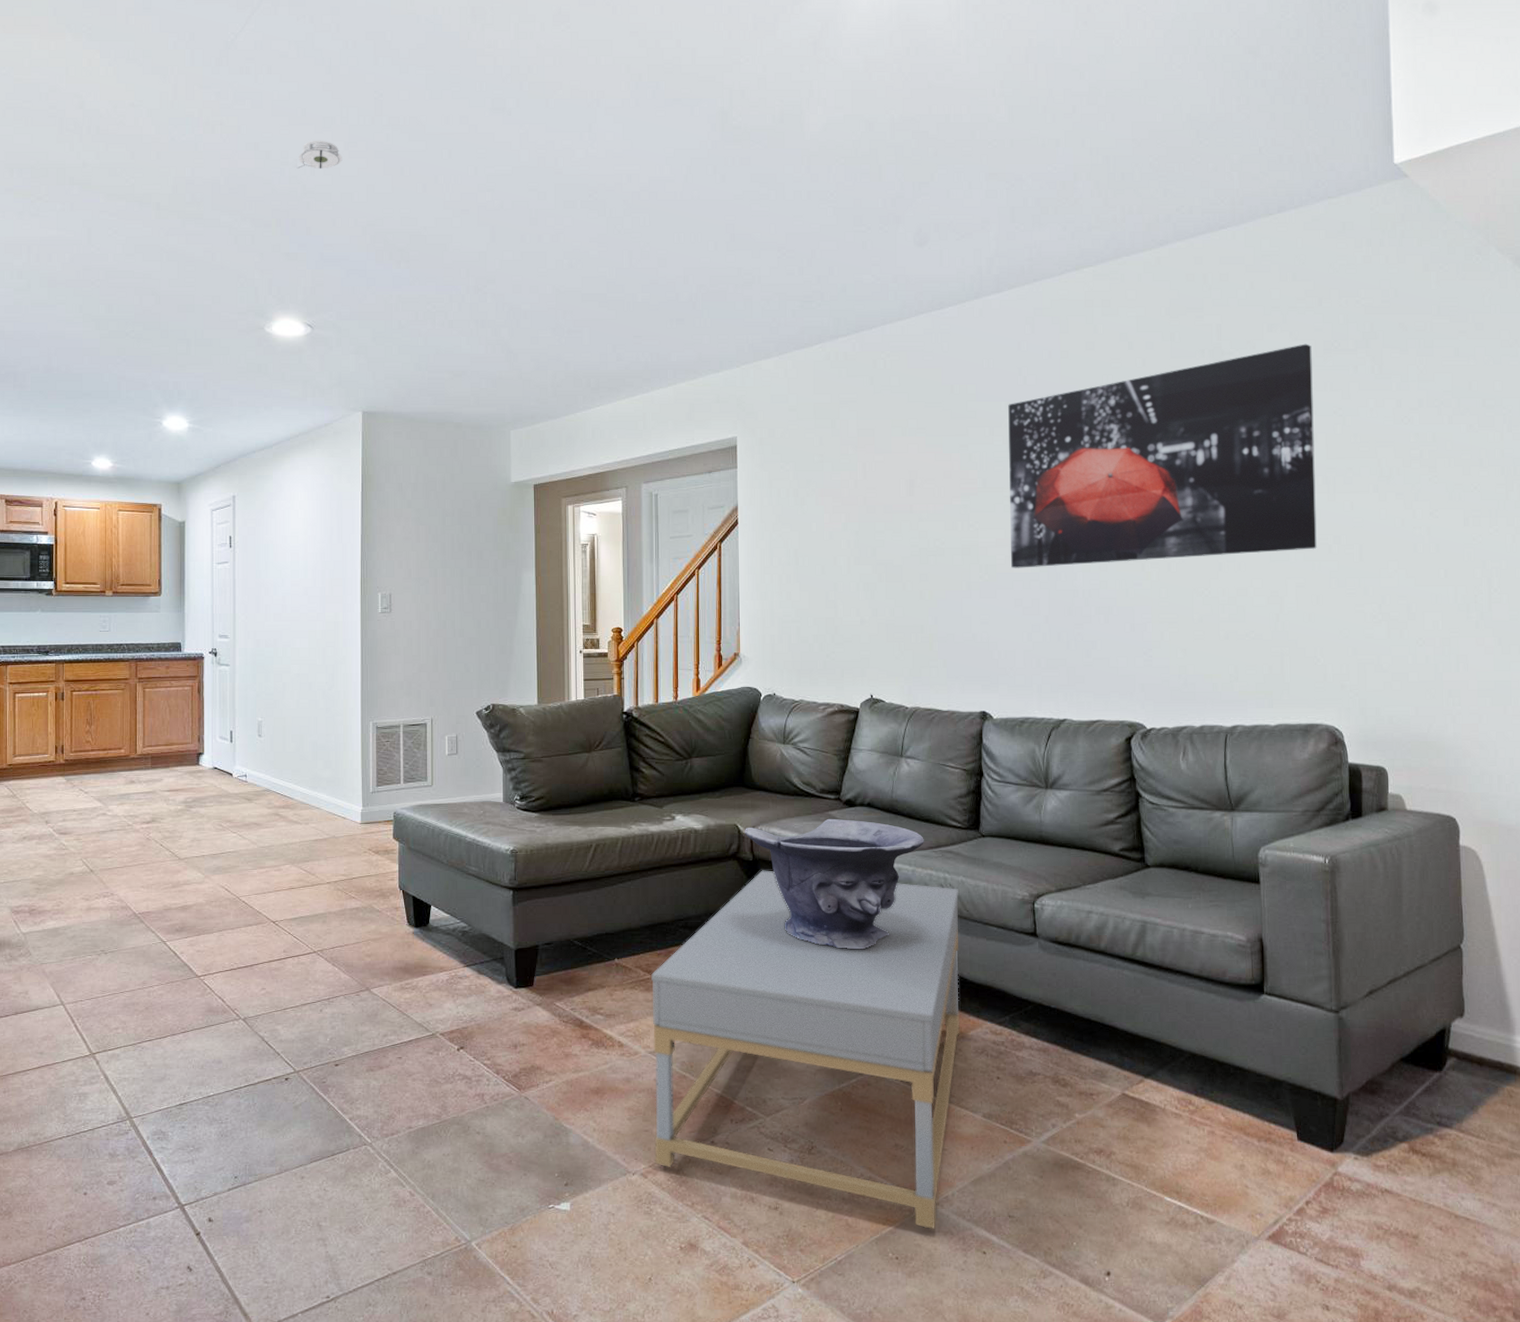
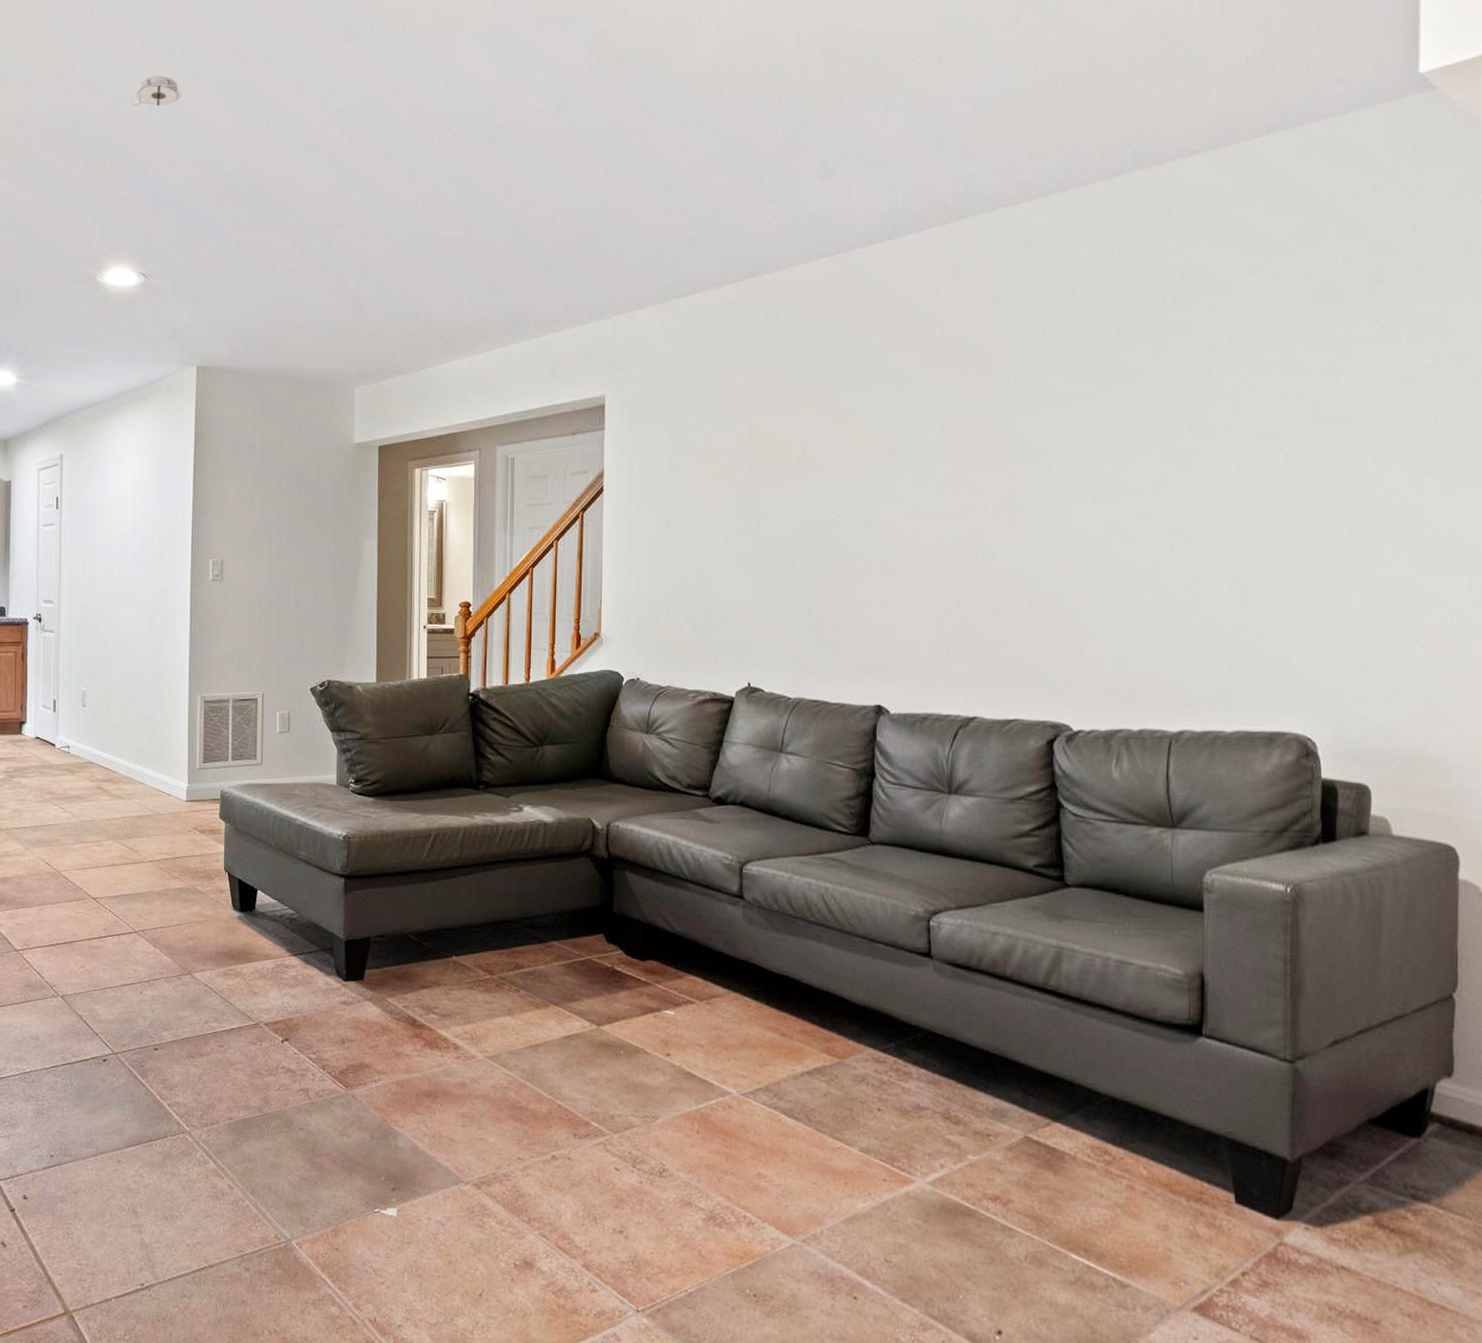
coffee table: present [651,870,961,1230] -> none [489,869,841,1269]
decorative bowl: present [745,818,924,950] -> none [600,816,804,961]
wall art: present [1008,343,1317,568] -> none [918,289,1301,546]

